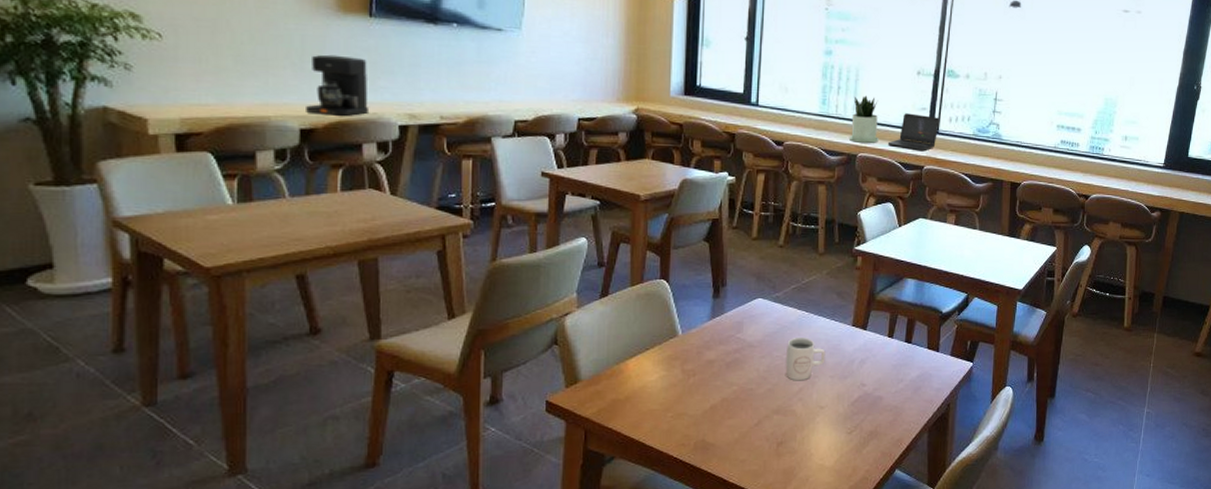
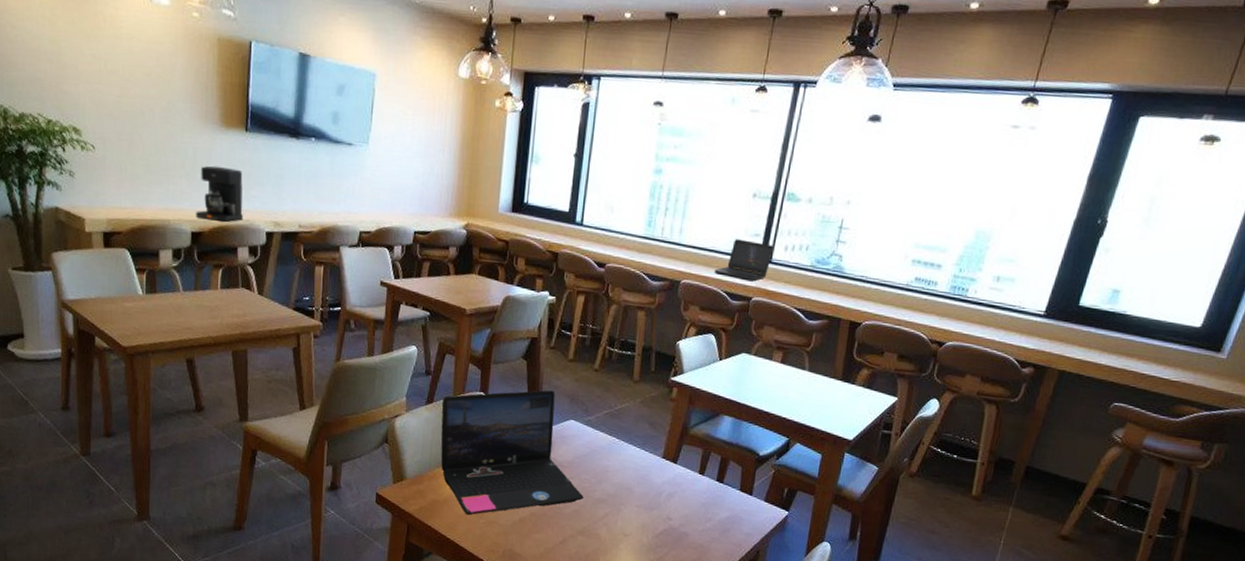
laptop: none [618,270,777,411] -> present [440,390,584,516]
mug: present [785,338,826,381] -> none [592,463,634,507]
planter: present [848,95,880,144] -> none [672,218,708,271]

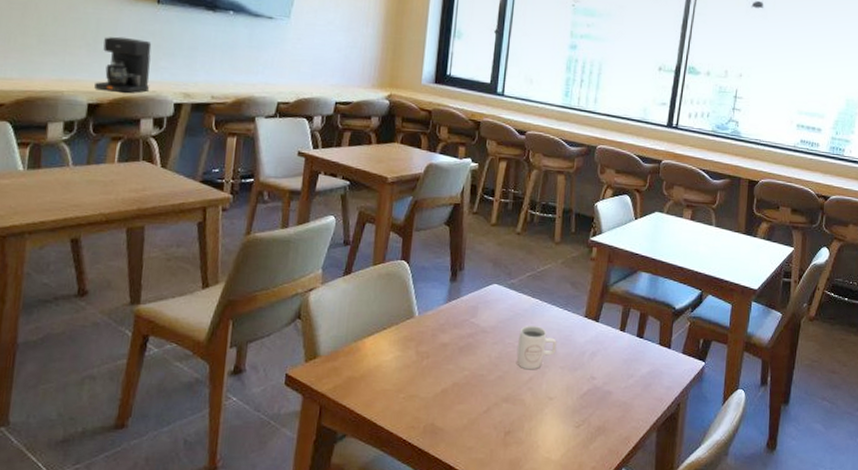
laptop: present [440,390,584,516] -> none [358,255,508,391]
mug: none [592,463,634,507] -> present [516,326,557,370]
laptop computer: present [714,239,774,282] -> none [627,107,679,146]

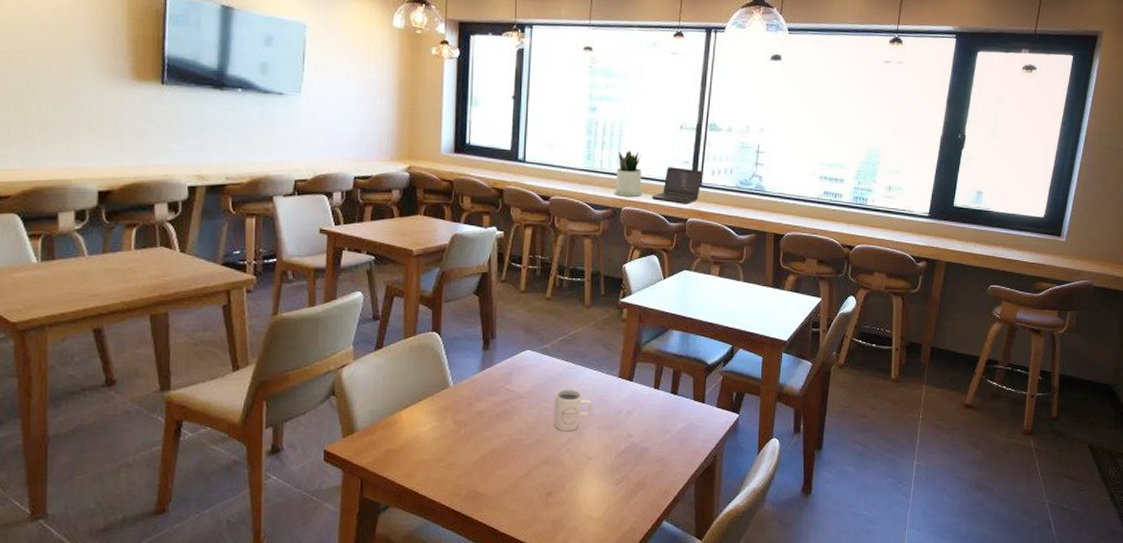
coffee maker: present [94,36,152,94] -> none [103,120,160,179]
planter: none [589,89,620,137] -> present [613,150,644,198]
laptop computer: none [627,107,679,146] -> present [651,167,702,204]

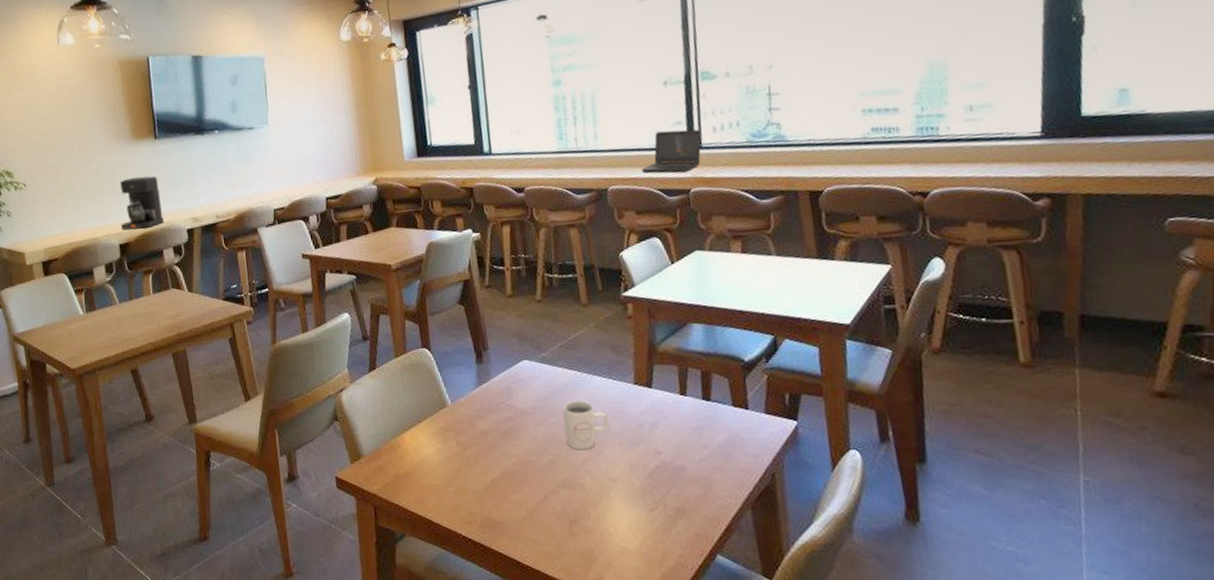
coffee maker: none [103,120,160,179] -> present [120,175,164,231]
planter: present [613,150,644,198] -> none [593,121,631,176]

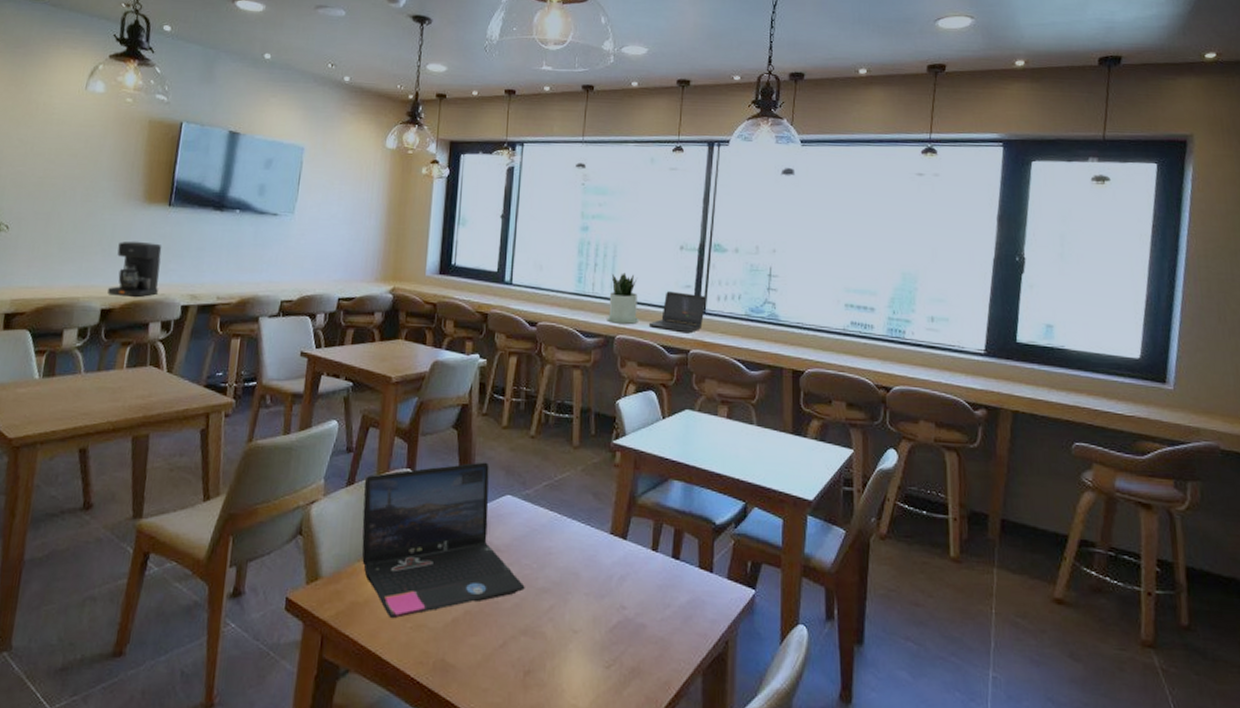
laptop: none [384,332,557,486] -> present [362,462,525,619]
mug: present [562,400,609,451] -> none [534,544,580,597]
planter: none [593,121,631,176] -> present [606,272,640,325]

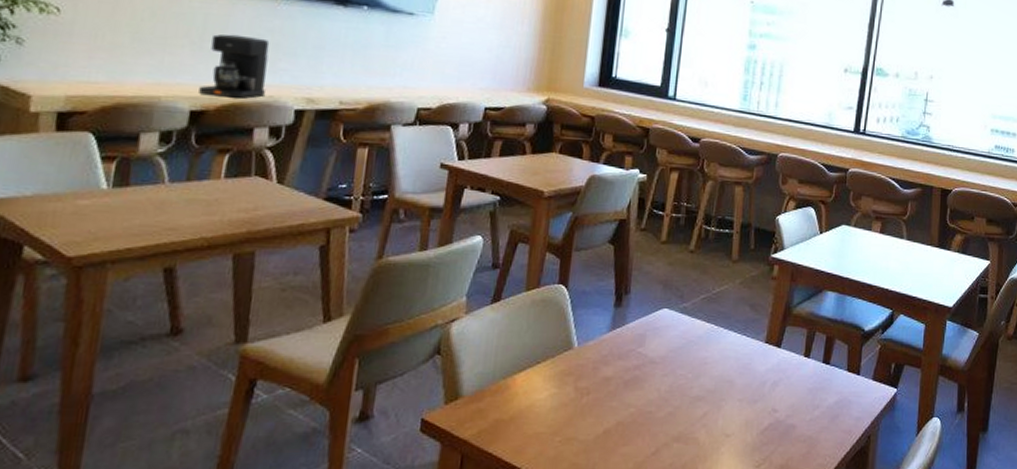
laptop: present [362,462,525,619] -> none [507,276,679,434]
planter: present [606,272,640,325] -> none [769,92,803,144]
laptop computer: present [648,291,706,334] -> none [810,112,866,153]

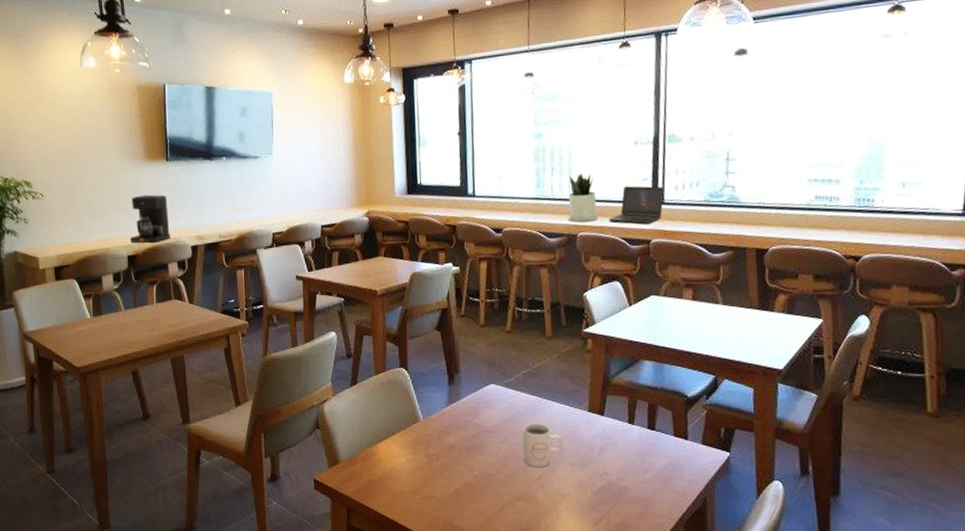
mug: none [689,354,735,404] -> present [522,423,563,468]
planter: none [769,92,803,144] -> present [566,173,600,223]
laptop computer: none [810,112,866,153] -> present [608,185,664,225]

